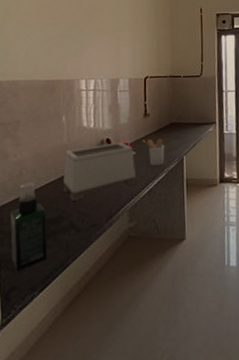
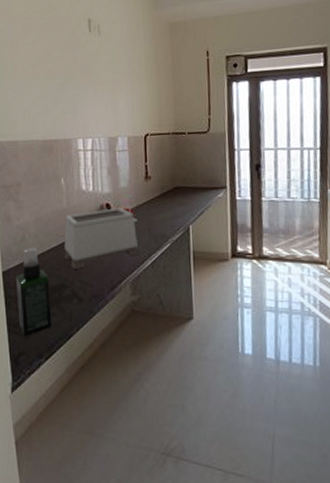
utensil holder: present [142,139,165,167] -> none [144,205,169,236]

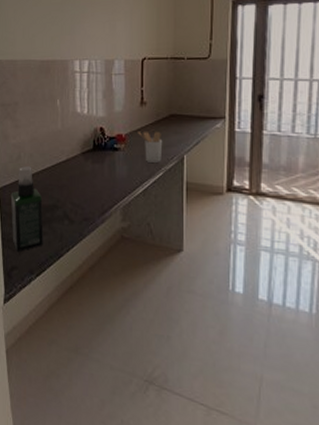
toaster: present [64,207,139,269] -> none [58,132,131,191]
utensil holder: none [144,205,169,236] -> present [138,132,163,164]

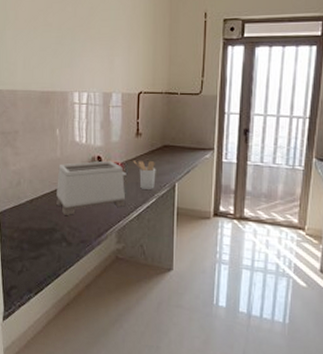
spray bottle: present [10,166,44,252] -> none [10,192,42,272]
toaster: none [58,132,131,191] -> present [56,160,126,215]

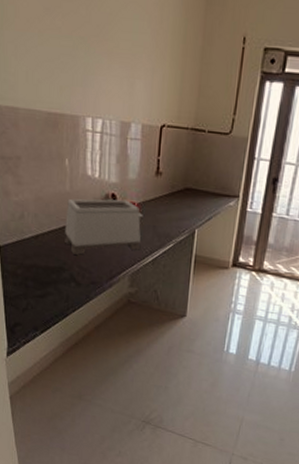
utensil holder: present [133,161,156,190] -> none [151,202,176,235]

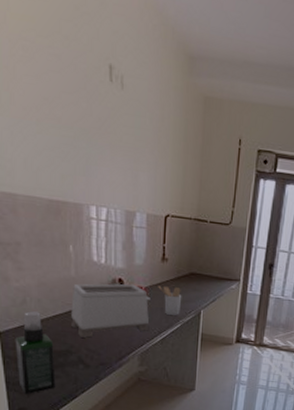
spray bottle: none [13,226,49,310] -> present [15,311,56,394]
utensil holder: none [151,202,176,235] -> present [158,286,182,316]

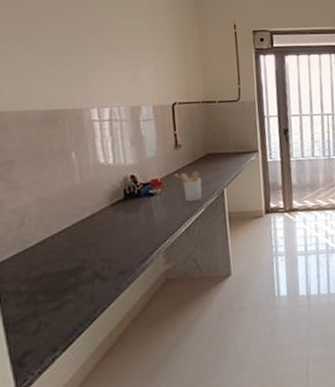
spray bottle: present [15,311,56,394] -> none [12,231,68,333]
toaster: present [71,283,151,338] -> none [79,178,172,249]

